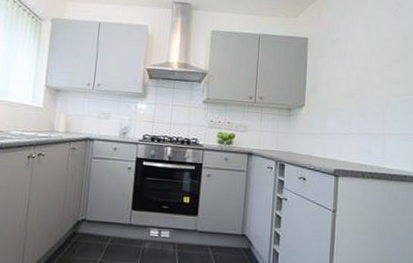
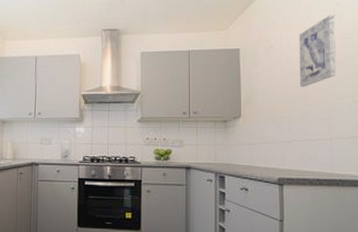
wall art: none [360,14,397,82] -> present [299,14,337,87]

